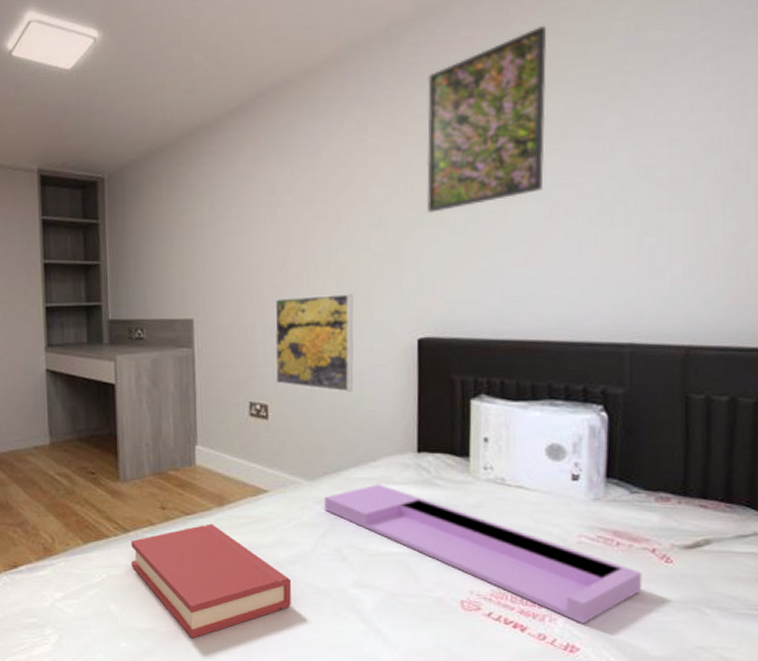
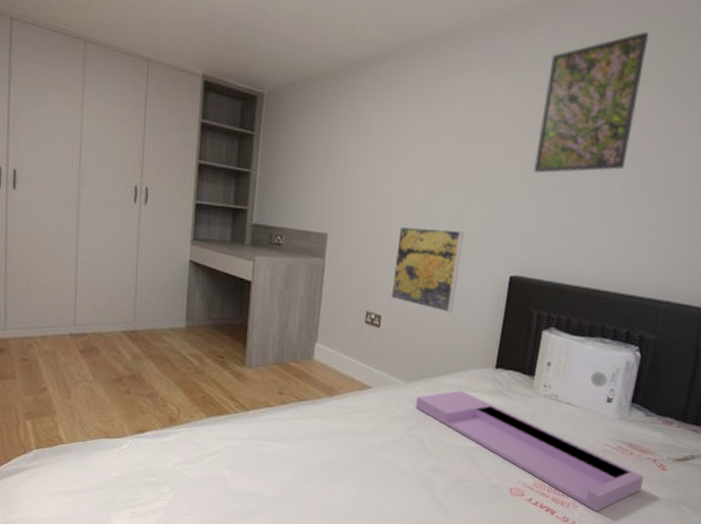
hardback book: present [131,524,292,639] -> none [247,410,381,504]

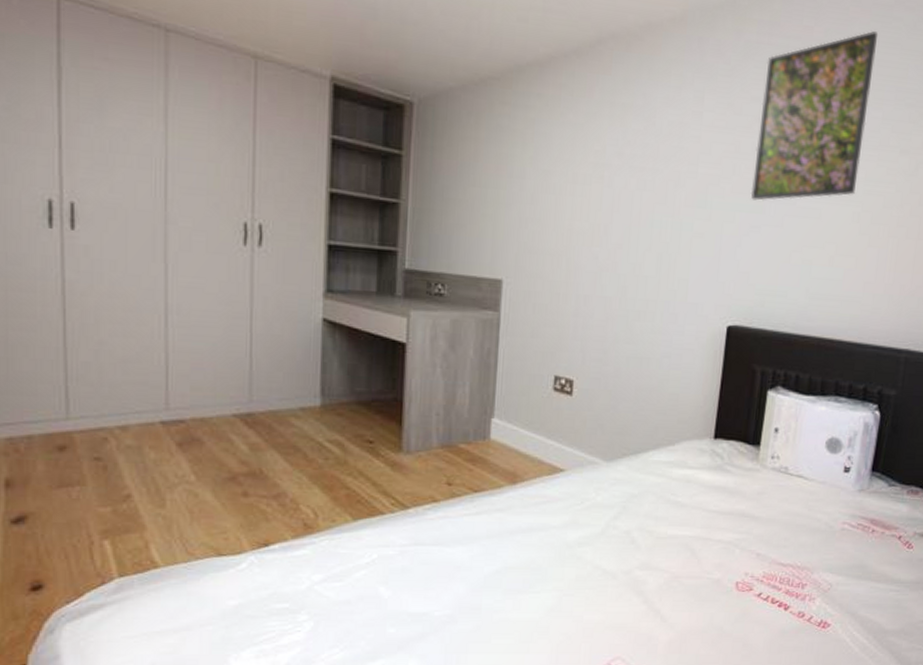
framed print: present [390,226,464,313] -> none [584,268,671,374]
tray: present [416,390,644,512] -> none [620,467,889,603]

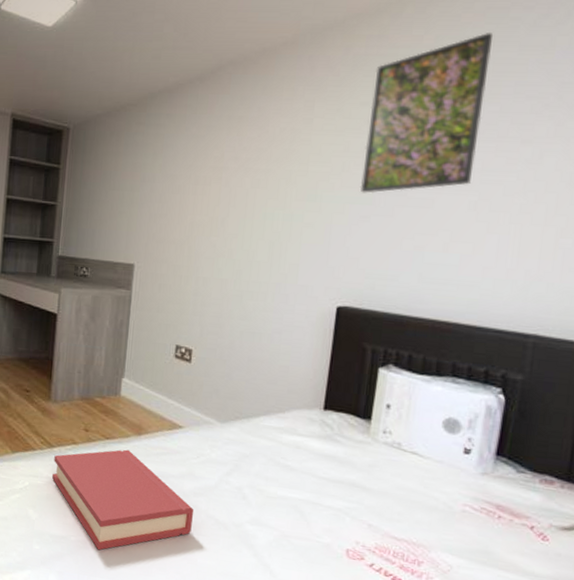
hardback book: none [408,502,579,623] -> present [52,449,194,551]

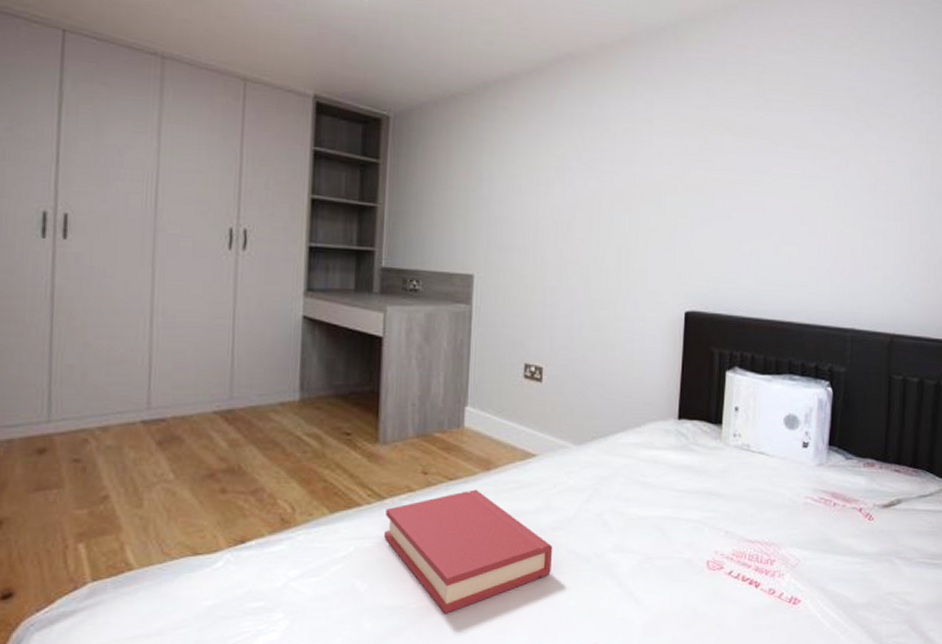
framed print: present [360,33,493,194] -> none [699,47,803,197]

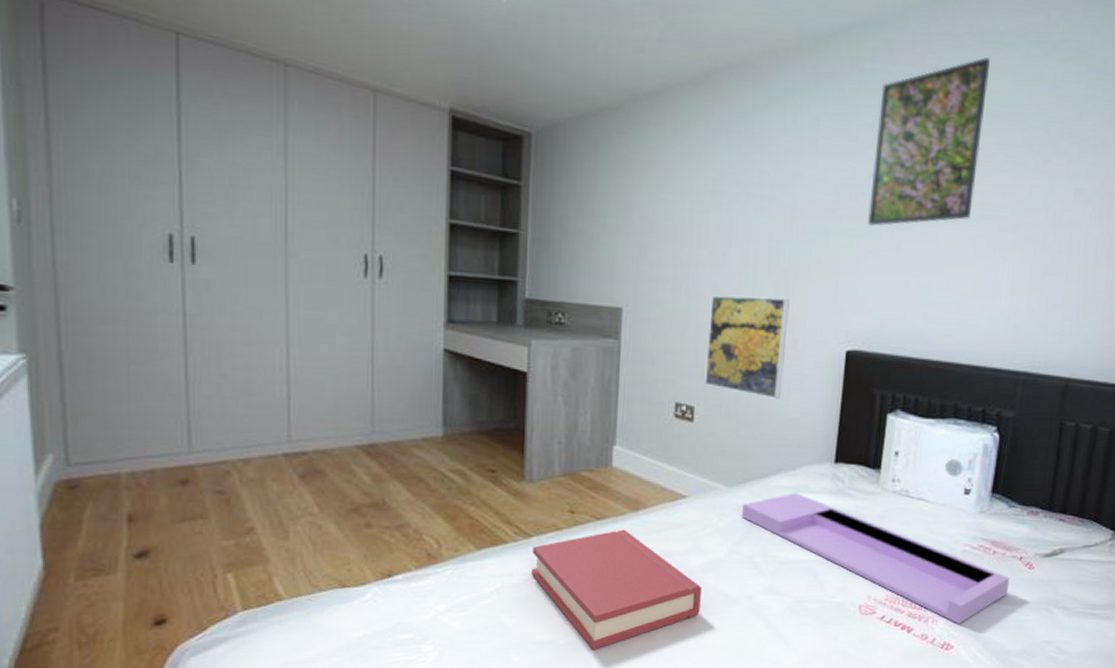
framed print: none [552,262,631,359] -> present [704,295,790,399]
tray: none [590,449,851,578] -> present [742,492,1010,625]
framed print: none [699,47,803,197] -> present [867,57,990,227]

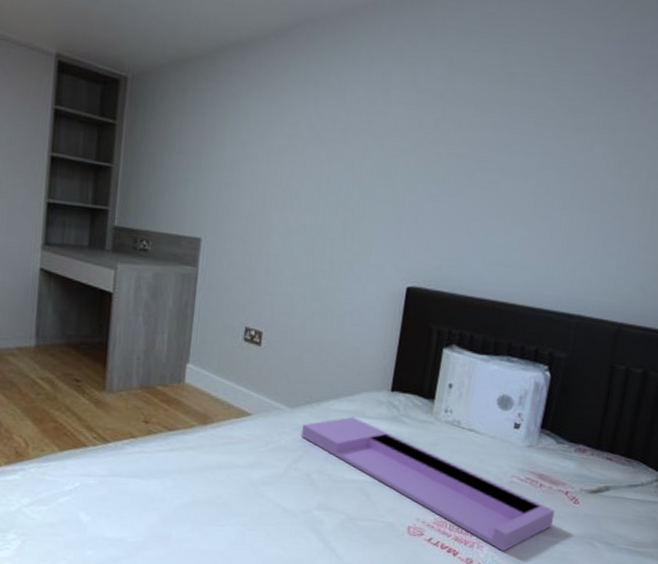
hardback book: present [532,529,703,650] -> none [107,440,262,550]
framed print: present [704,295,790,399] -> none [273,230,356,329]
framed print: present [867,57,990,227] -> none [432,17,557,173]

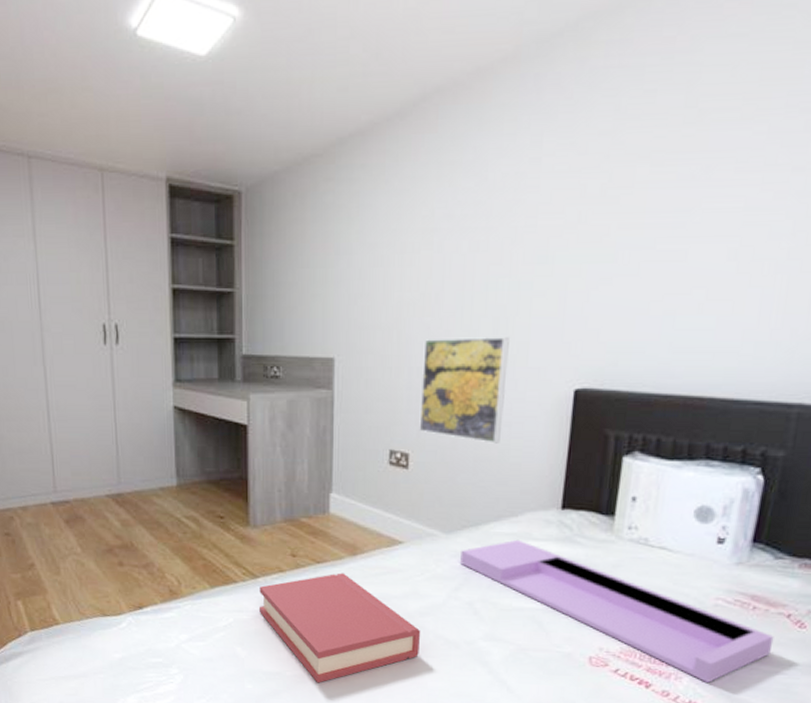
hardback book: none [107,440,262,550] -> present [259,572,421,683]
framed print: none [273,230,356,329] -> present [419,337,509,444]

